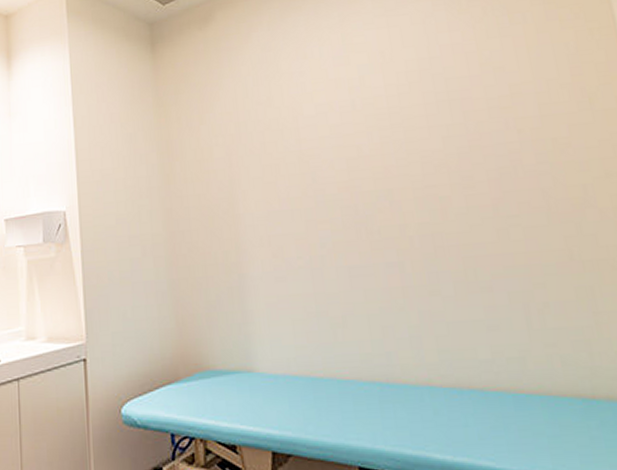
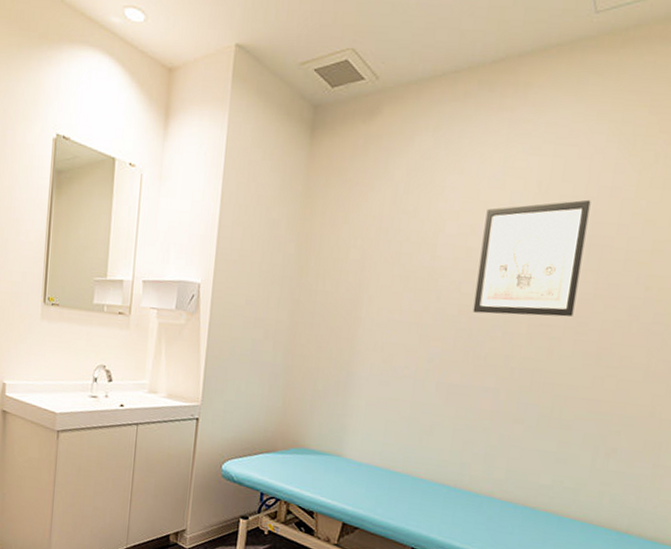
wall art: none [338,59,455,187] -> present [472,199,591,317]

